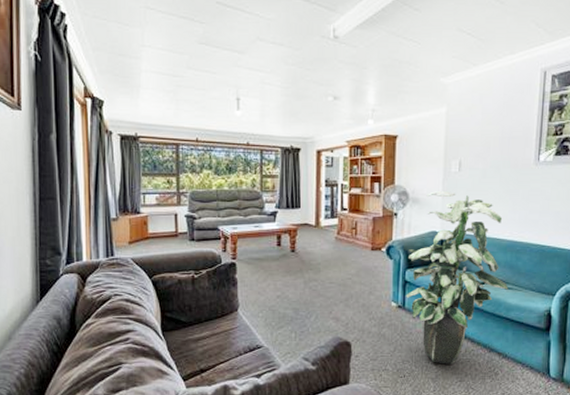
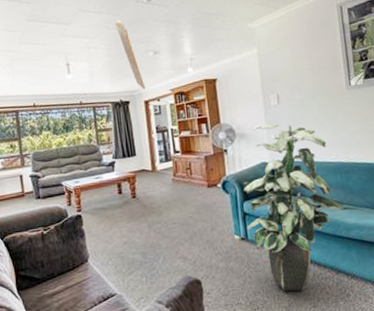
ceiling light: none [294,55,320,138] -> present [114,19,146,90]

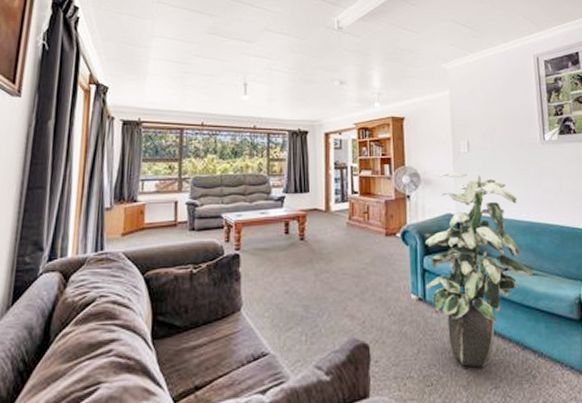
ceiling light: present [114,19,146,90] -> none [301,43,328,121]

